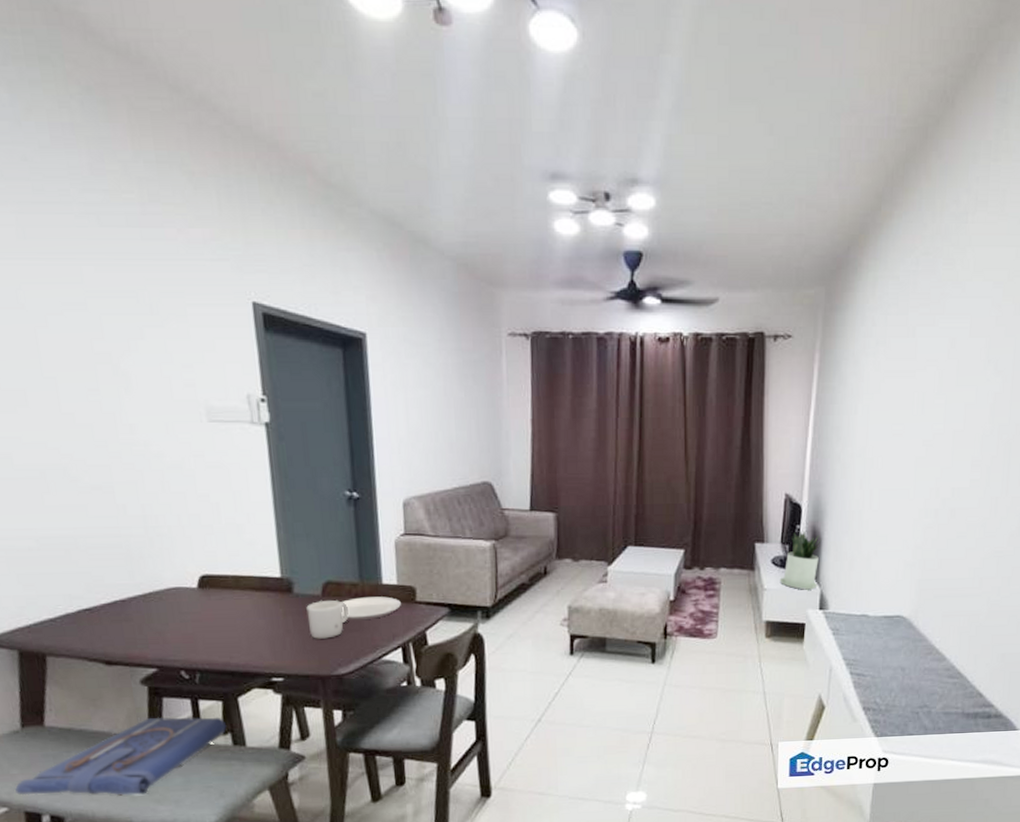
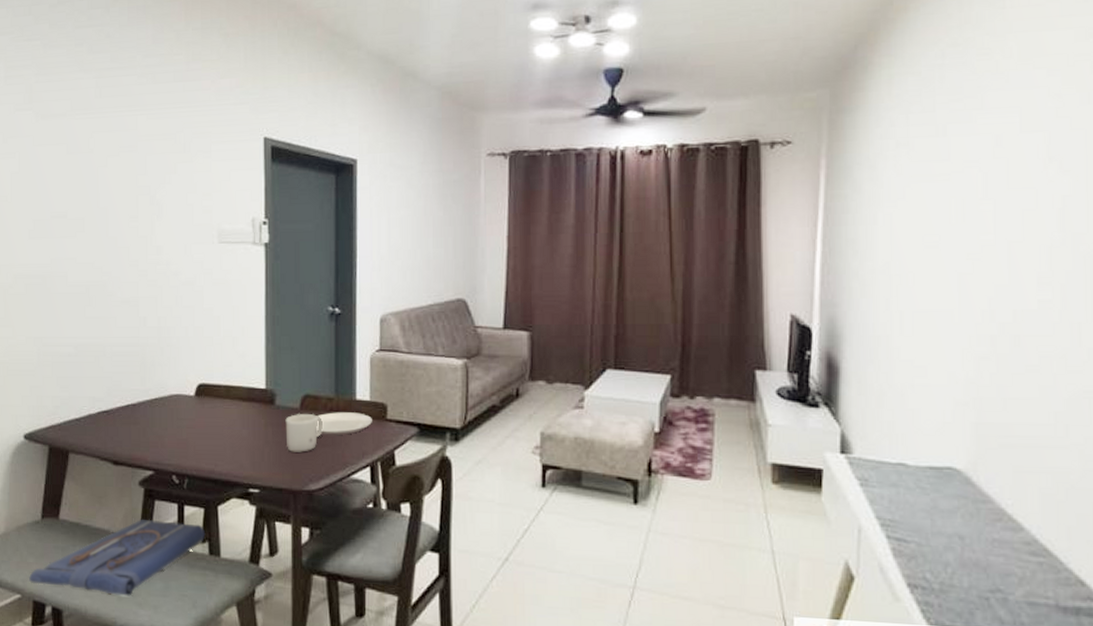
planter: present [779,531,822,590] -> none [787,358,839,429]

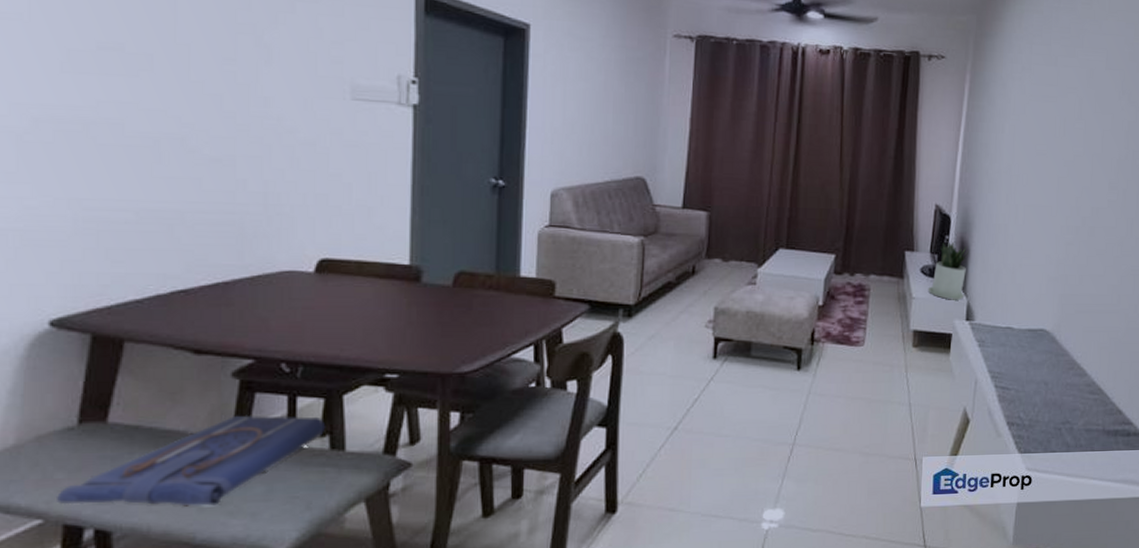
mug: present [285,414,323,452] -> none [433,292,480,333]
plate: present [316,412,372,435] -> none [472,290,538,313]
planter: none [787,358,839,429] -> present [928,241,969,300]

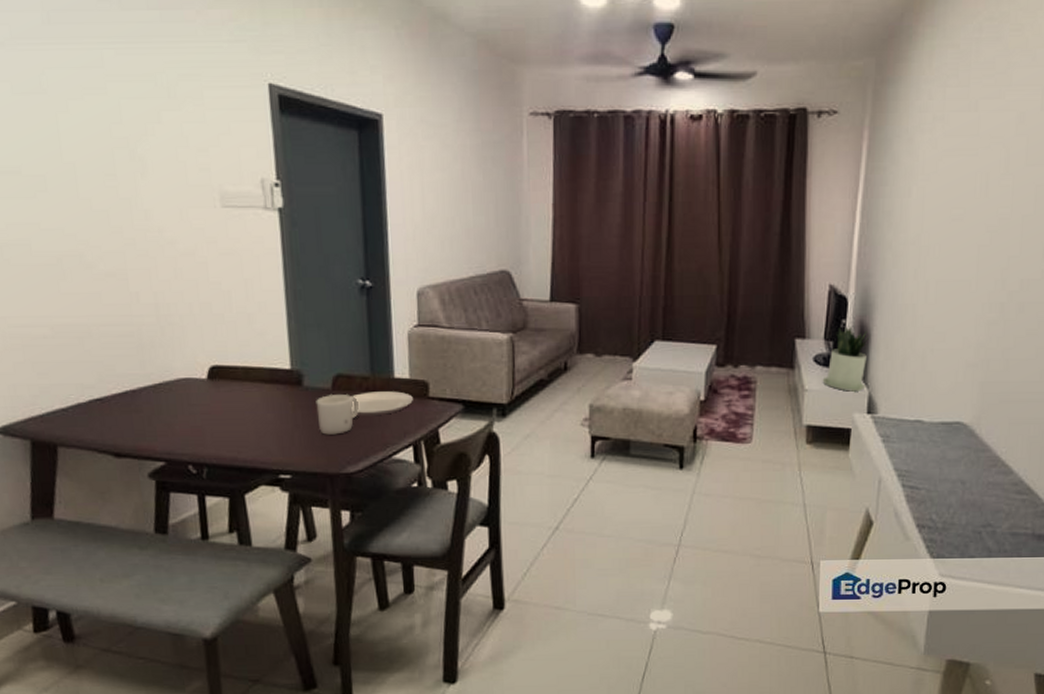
tote bag: present [55,415,326,507] -> none [22,512,233,593]
mug: none [433,292,480,333] -> present [316,395,359,435]
plate: none [472,290,538,313] -> present [351,391,413,415]

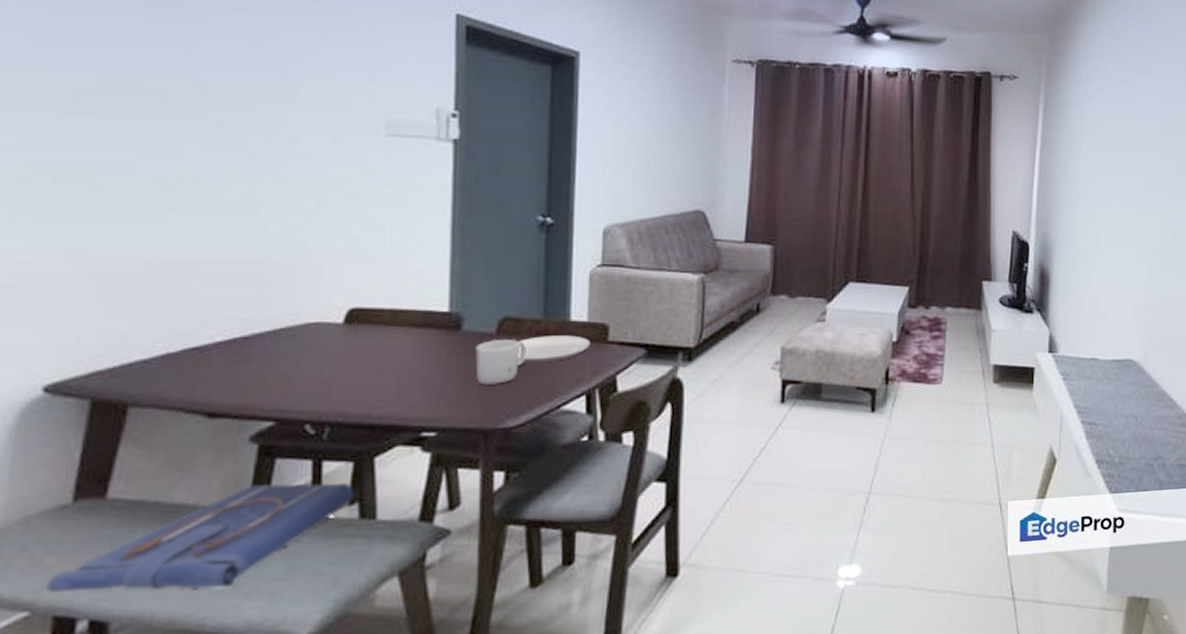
tote bag: none [22,512,233,593] -> present [44,482,355,594]
planter: present [822,326,870,392] -> none [1007,269,1050,332]

